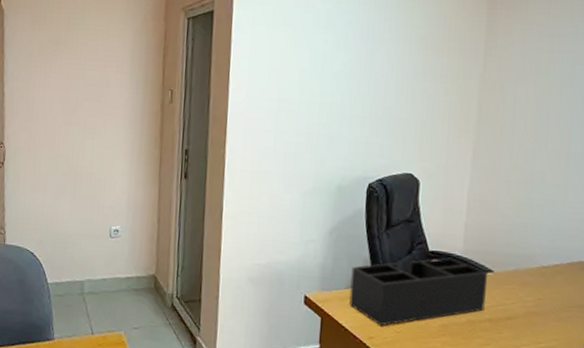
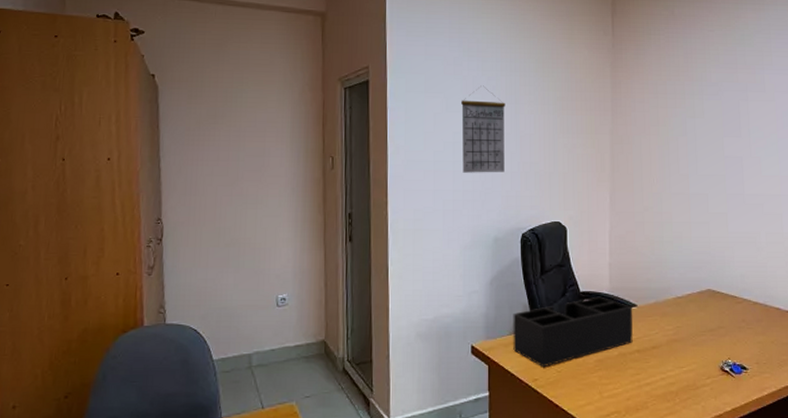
calendar: none [308,20,361,116] -> present [460,85,505,173]

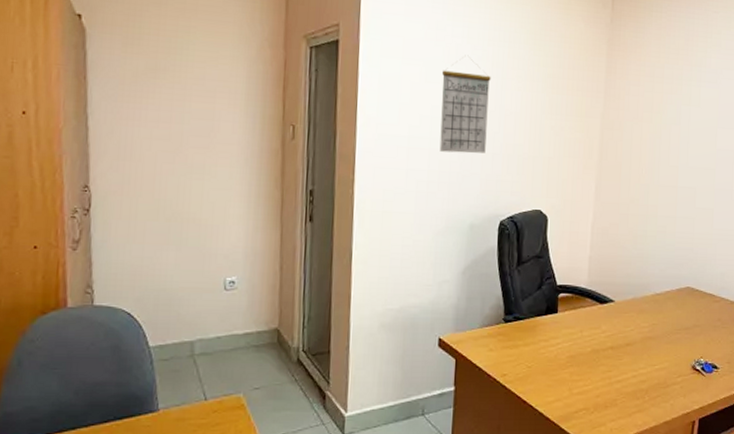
desk organizer: present [513,296,633,368] -> none [483,290,610,363]

